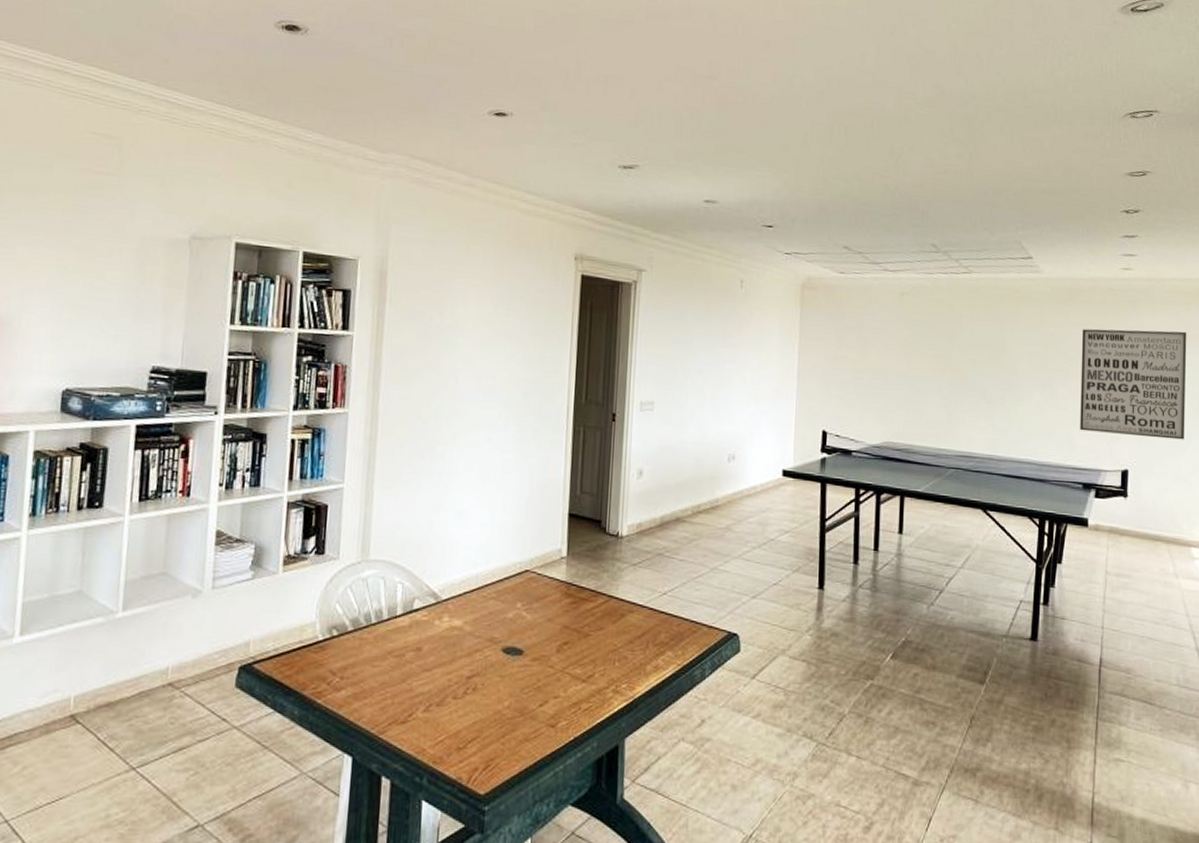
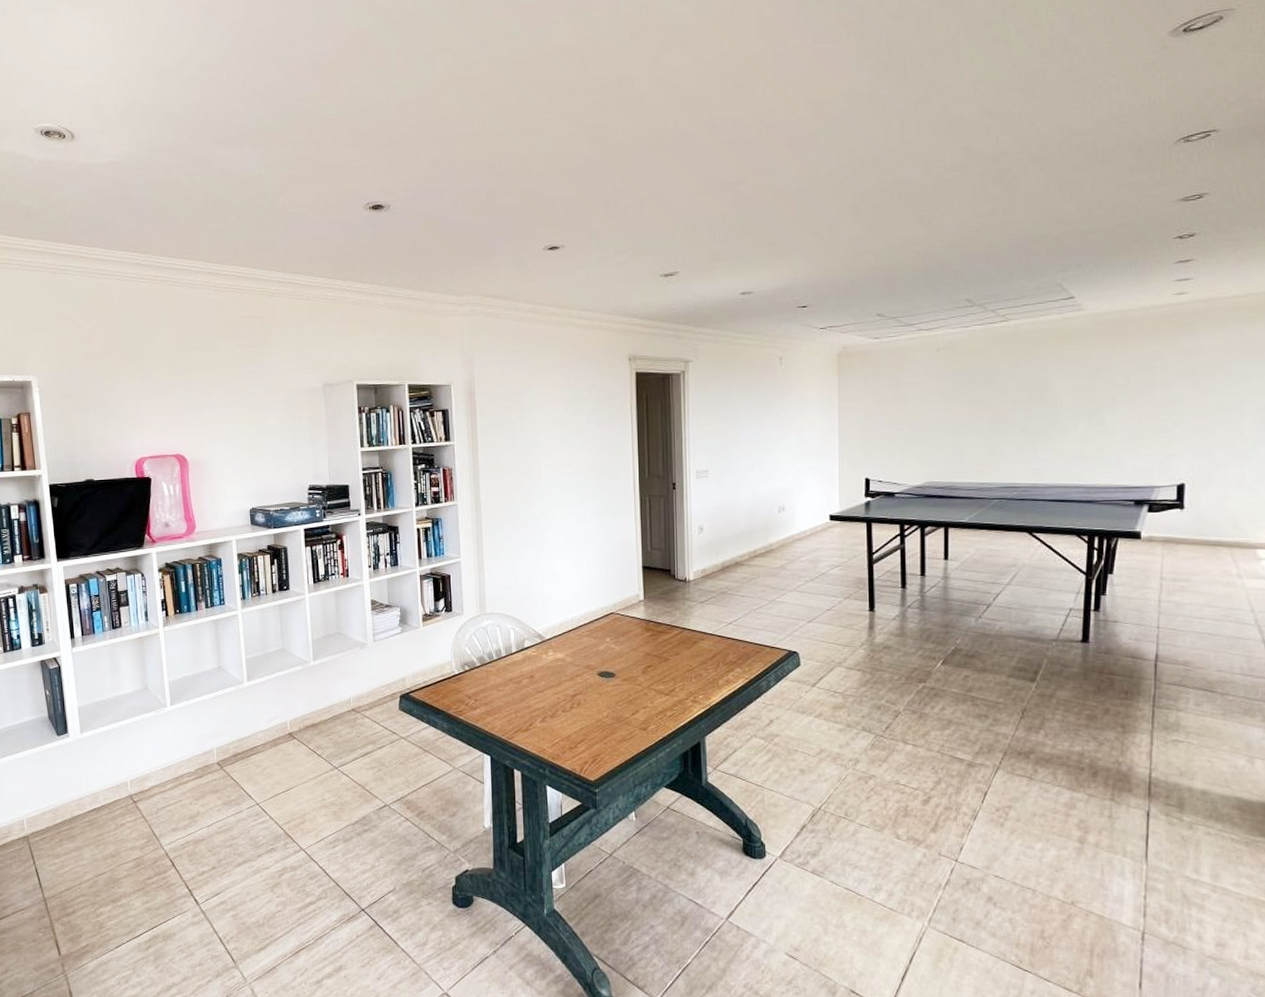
wall art: present [1080,328,1187,440] -> none [1130,345,1252,453]

